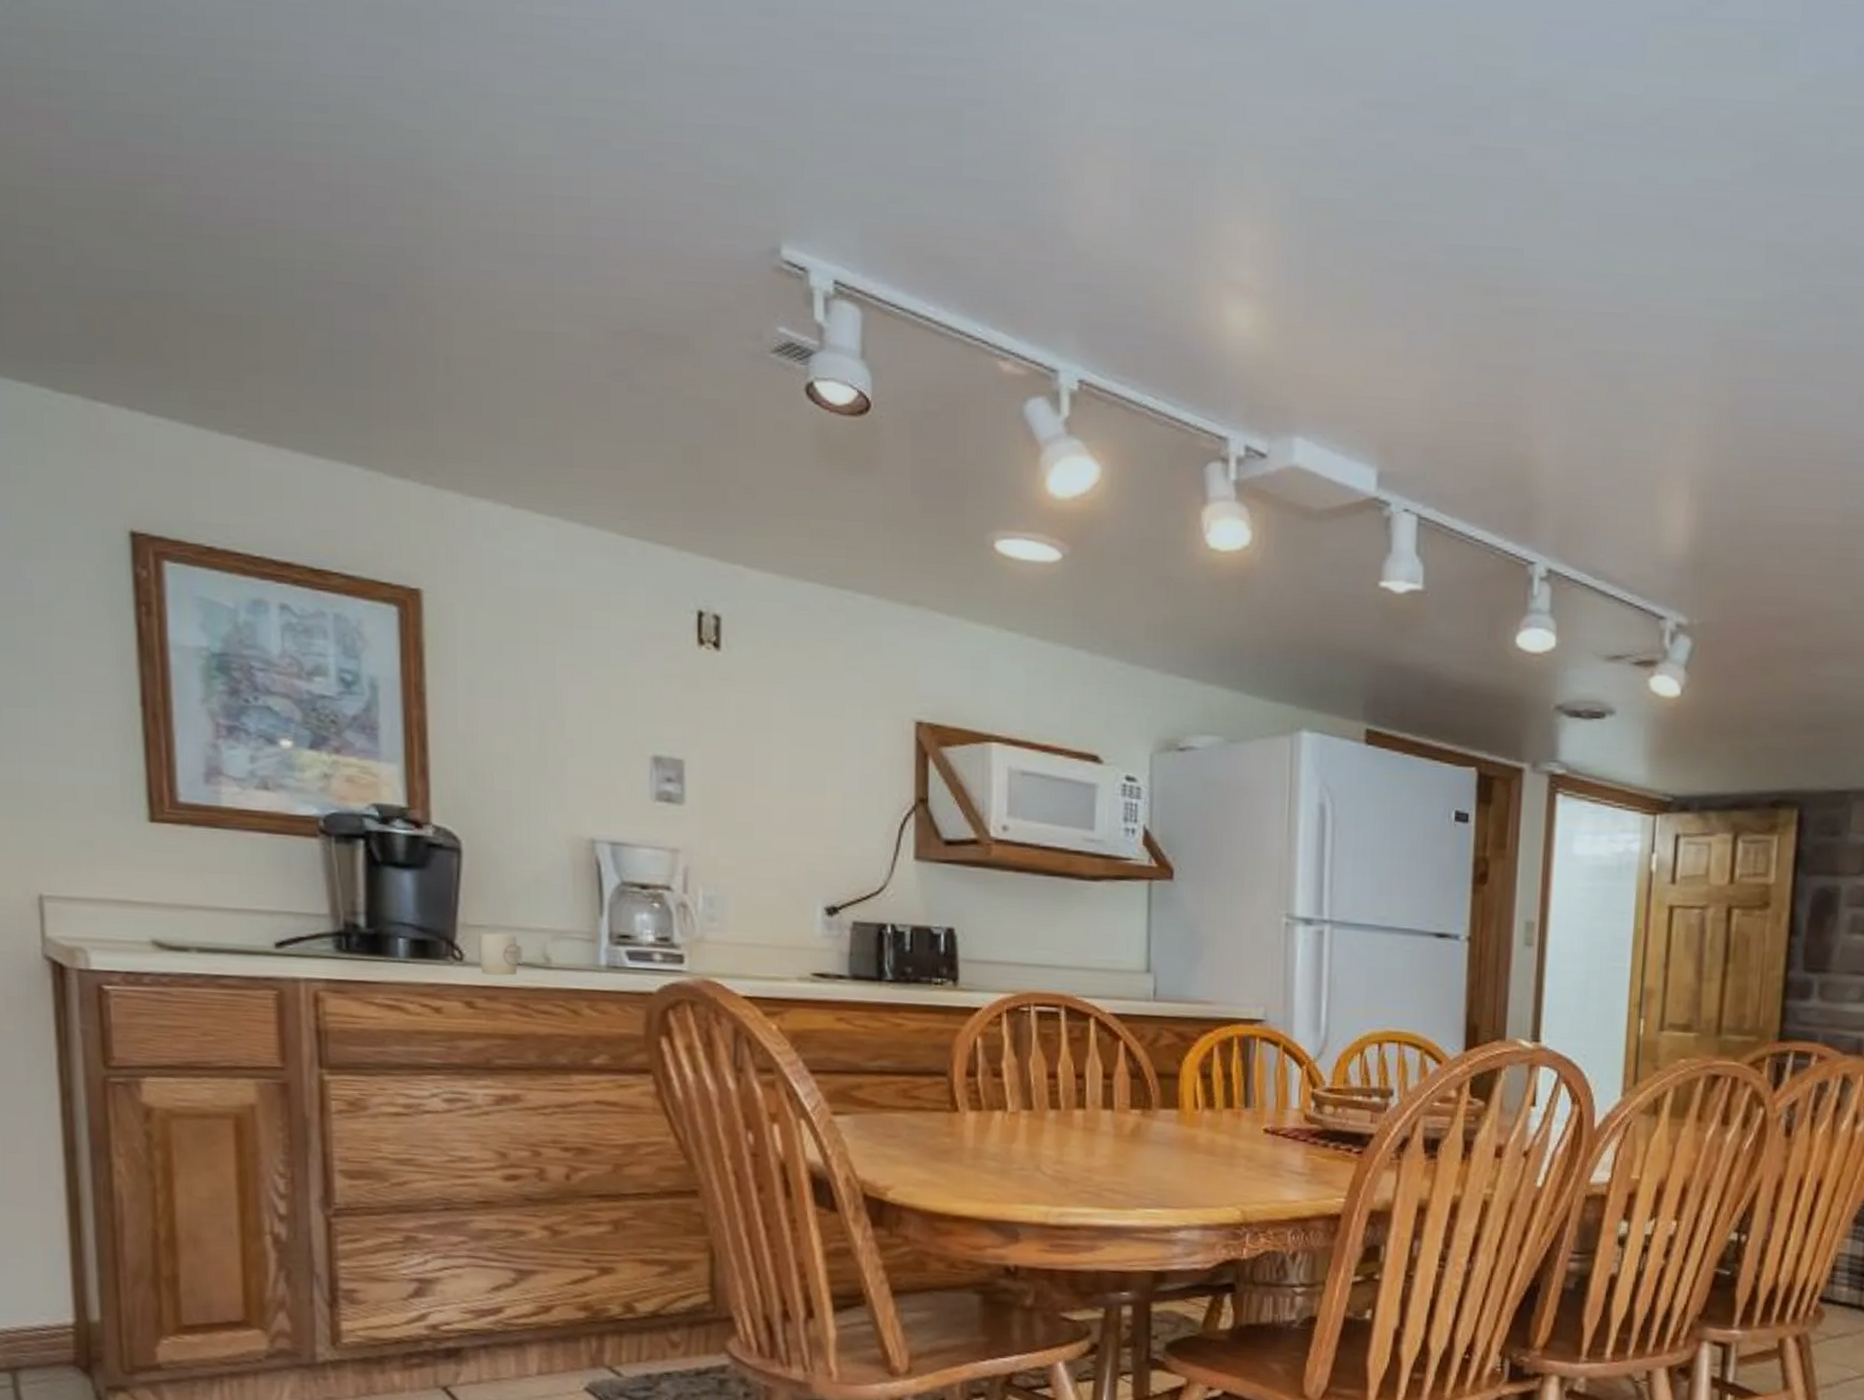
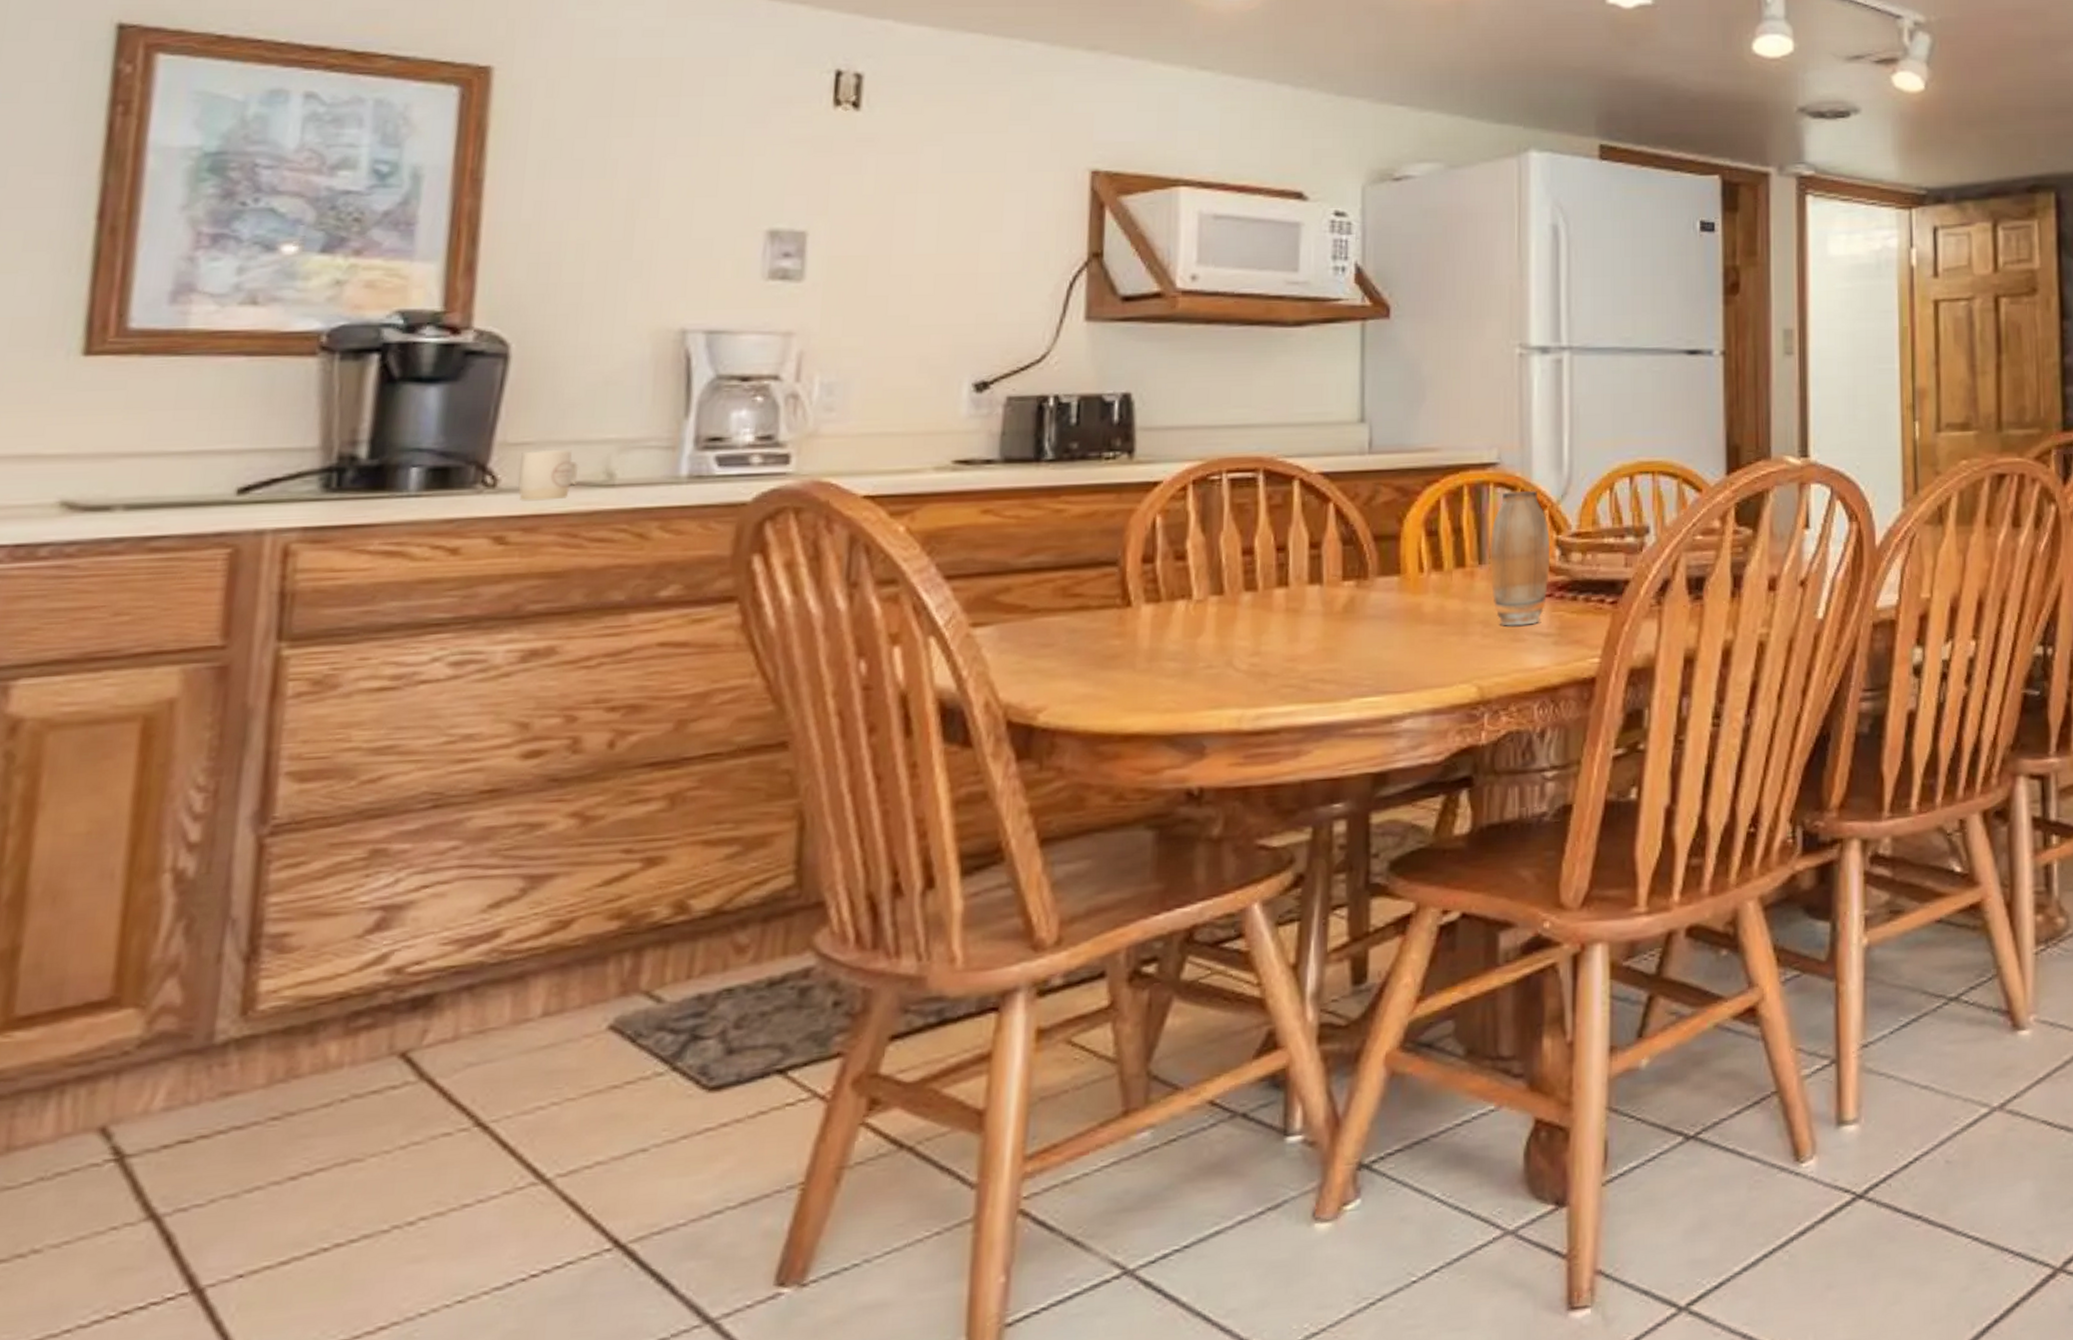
vase: none [1253,1046,1307,1164] -> present [1489,490,1551,626]

